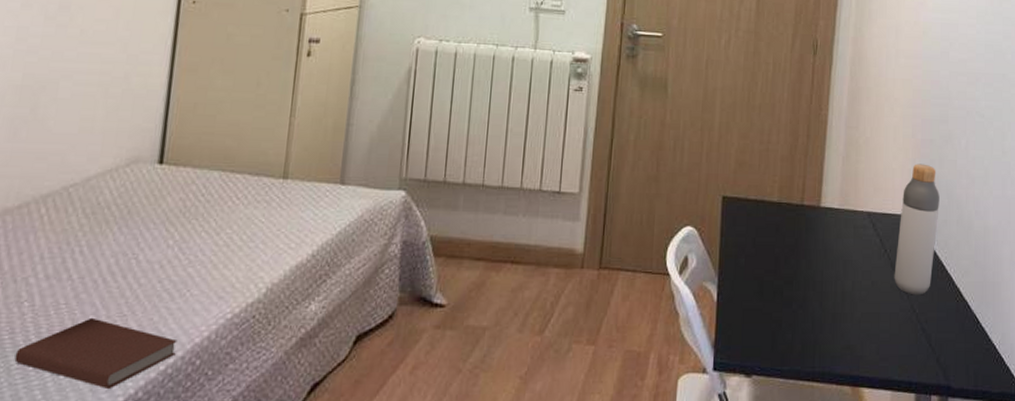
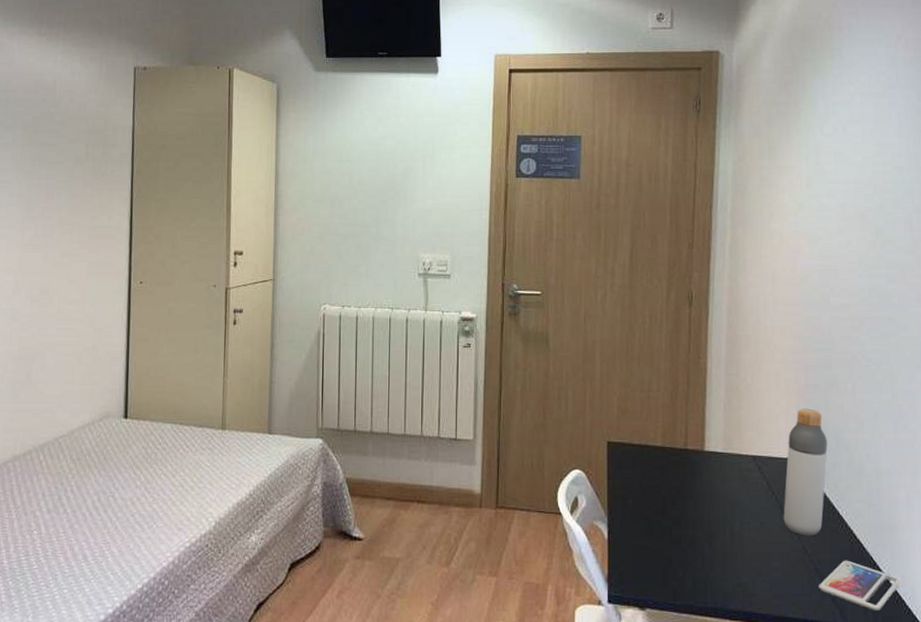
book: present [14,317,177,388] -> none [30,544,149,602]
smartphone: none [923,319,1002,371] -> present [818,560,902,612]

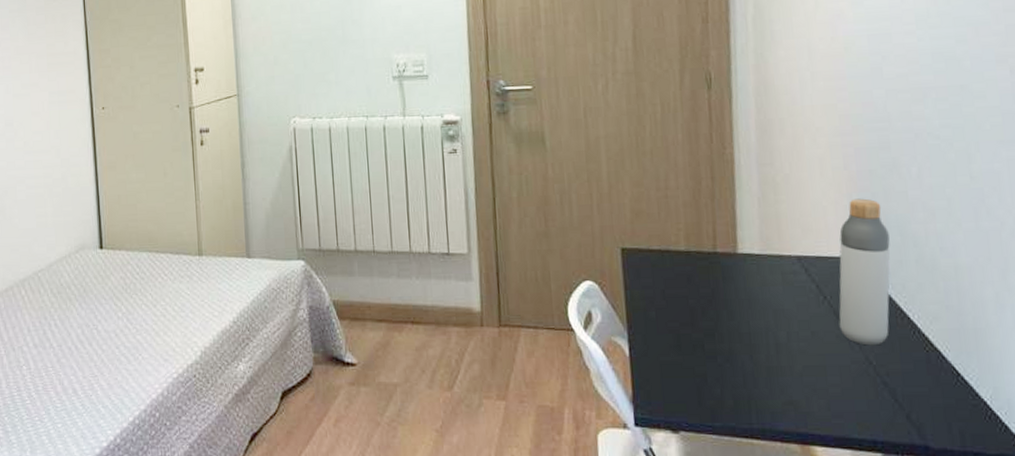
smartphone: present [818,560,902,612] -> none [887,371,995,430]

